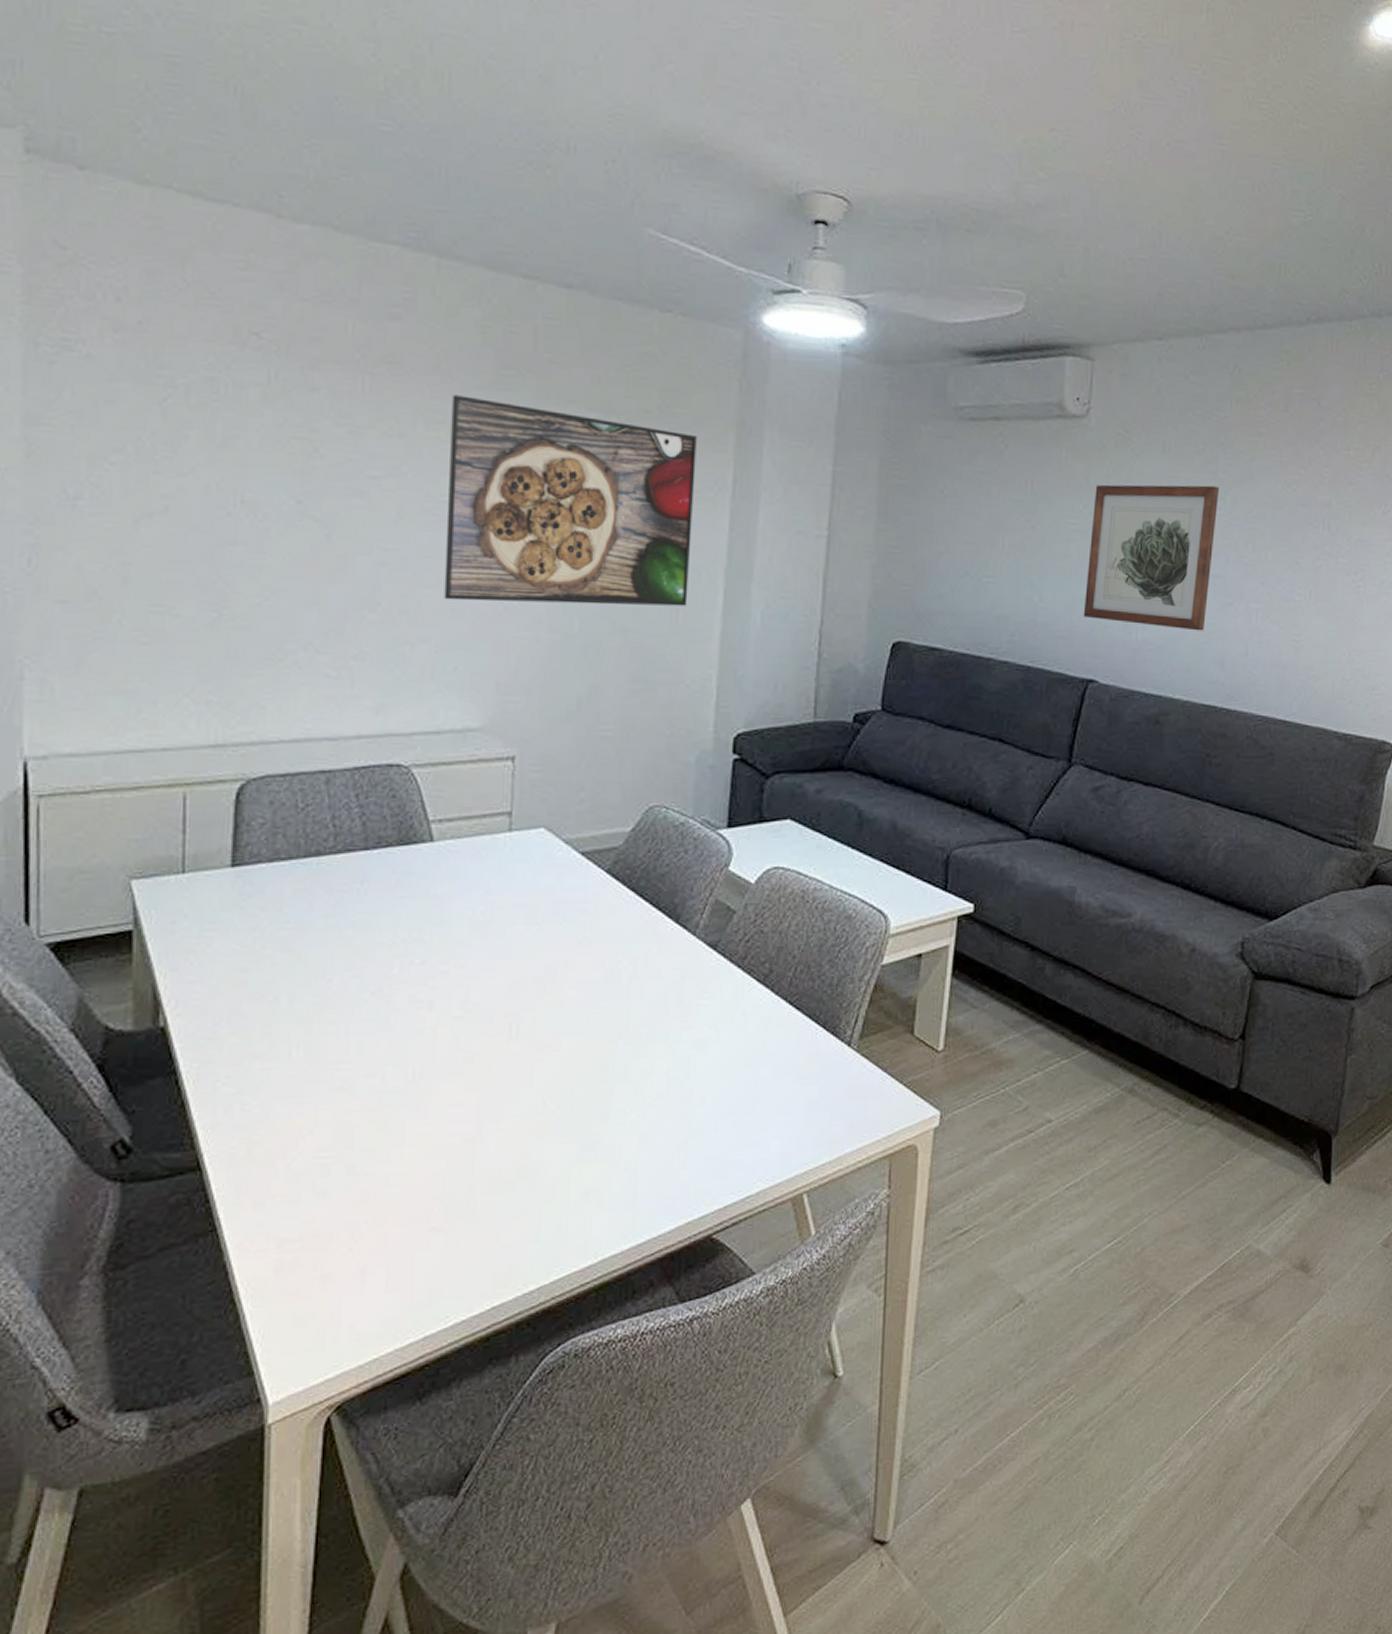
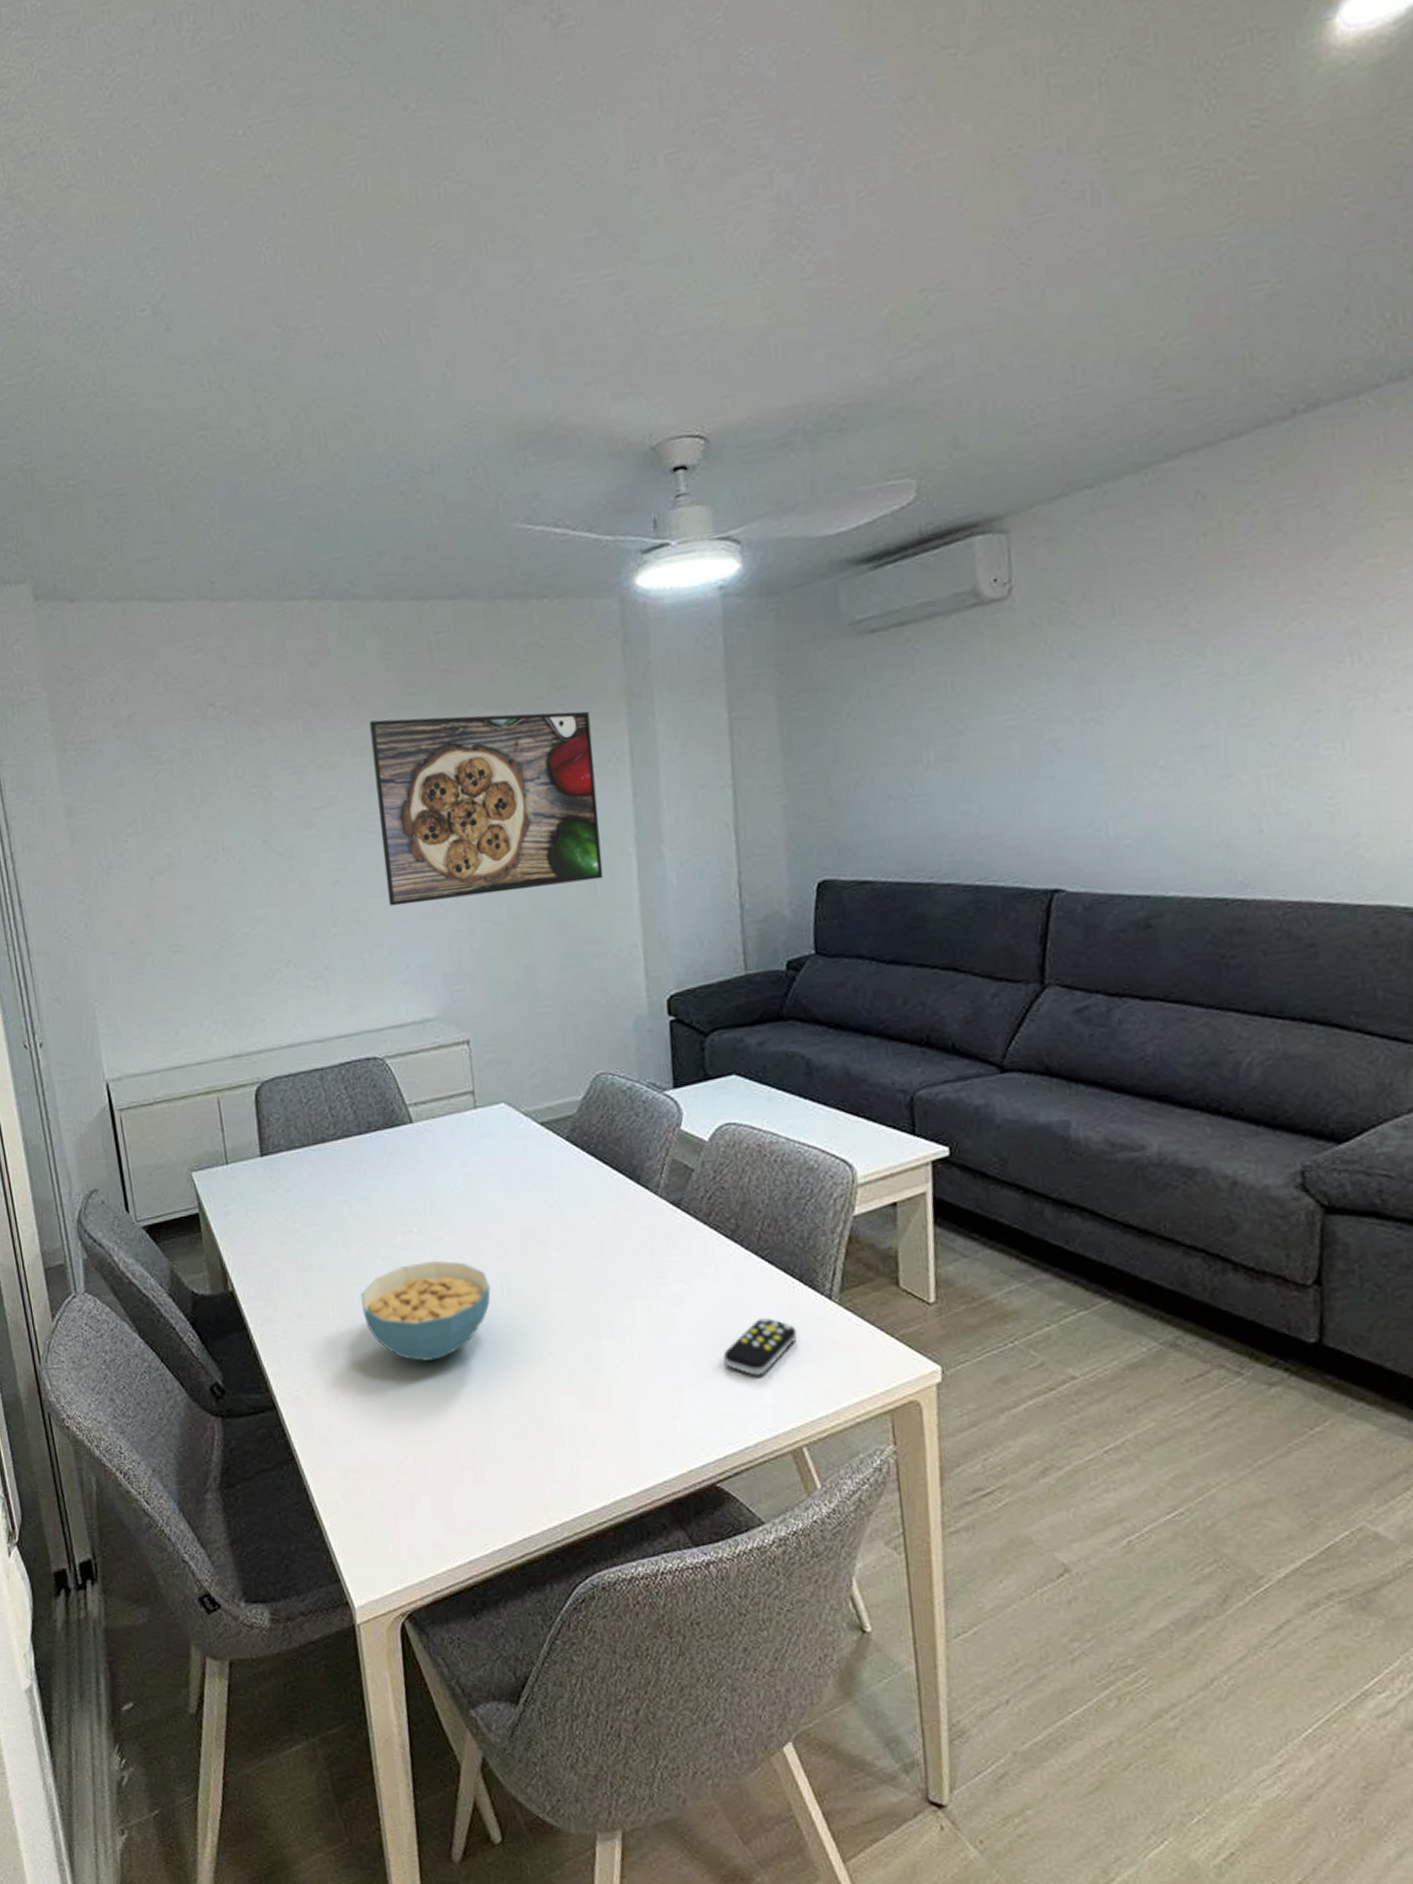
cereal bowl: none [335,996,497,1110] -> present [360,1260,491,1361]
remote control: none [739,1063,814,1123] -> present [724,1317,798,1376]
wall art: present [1083,484,1220,631] -> none [1031,640,1198,822]

